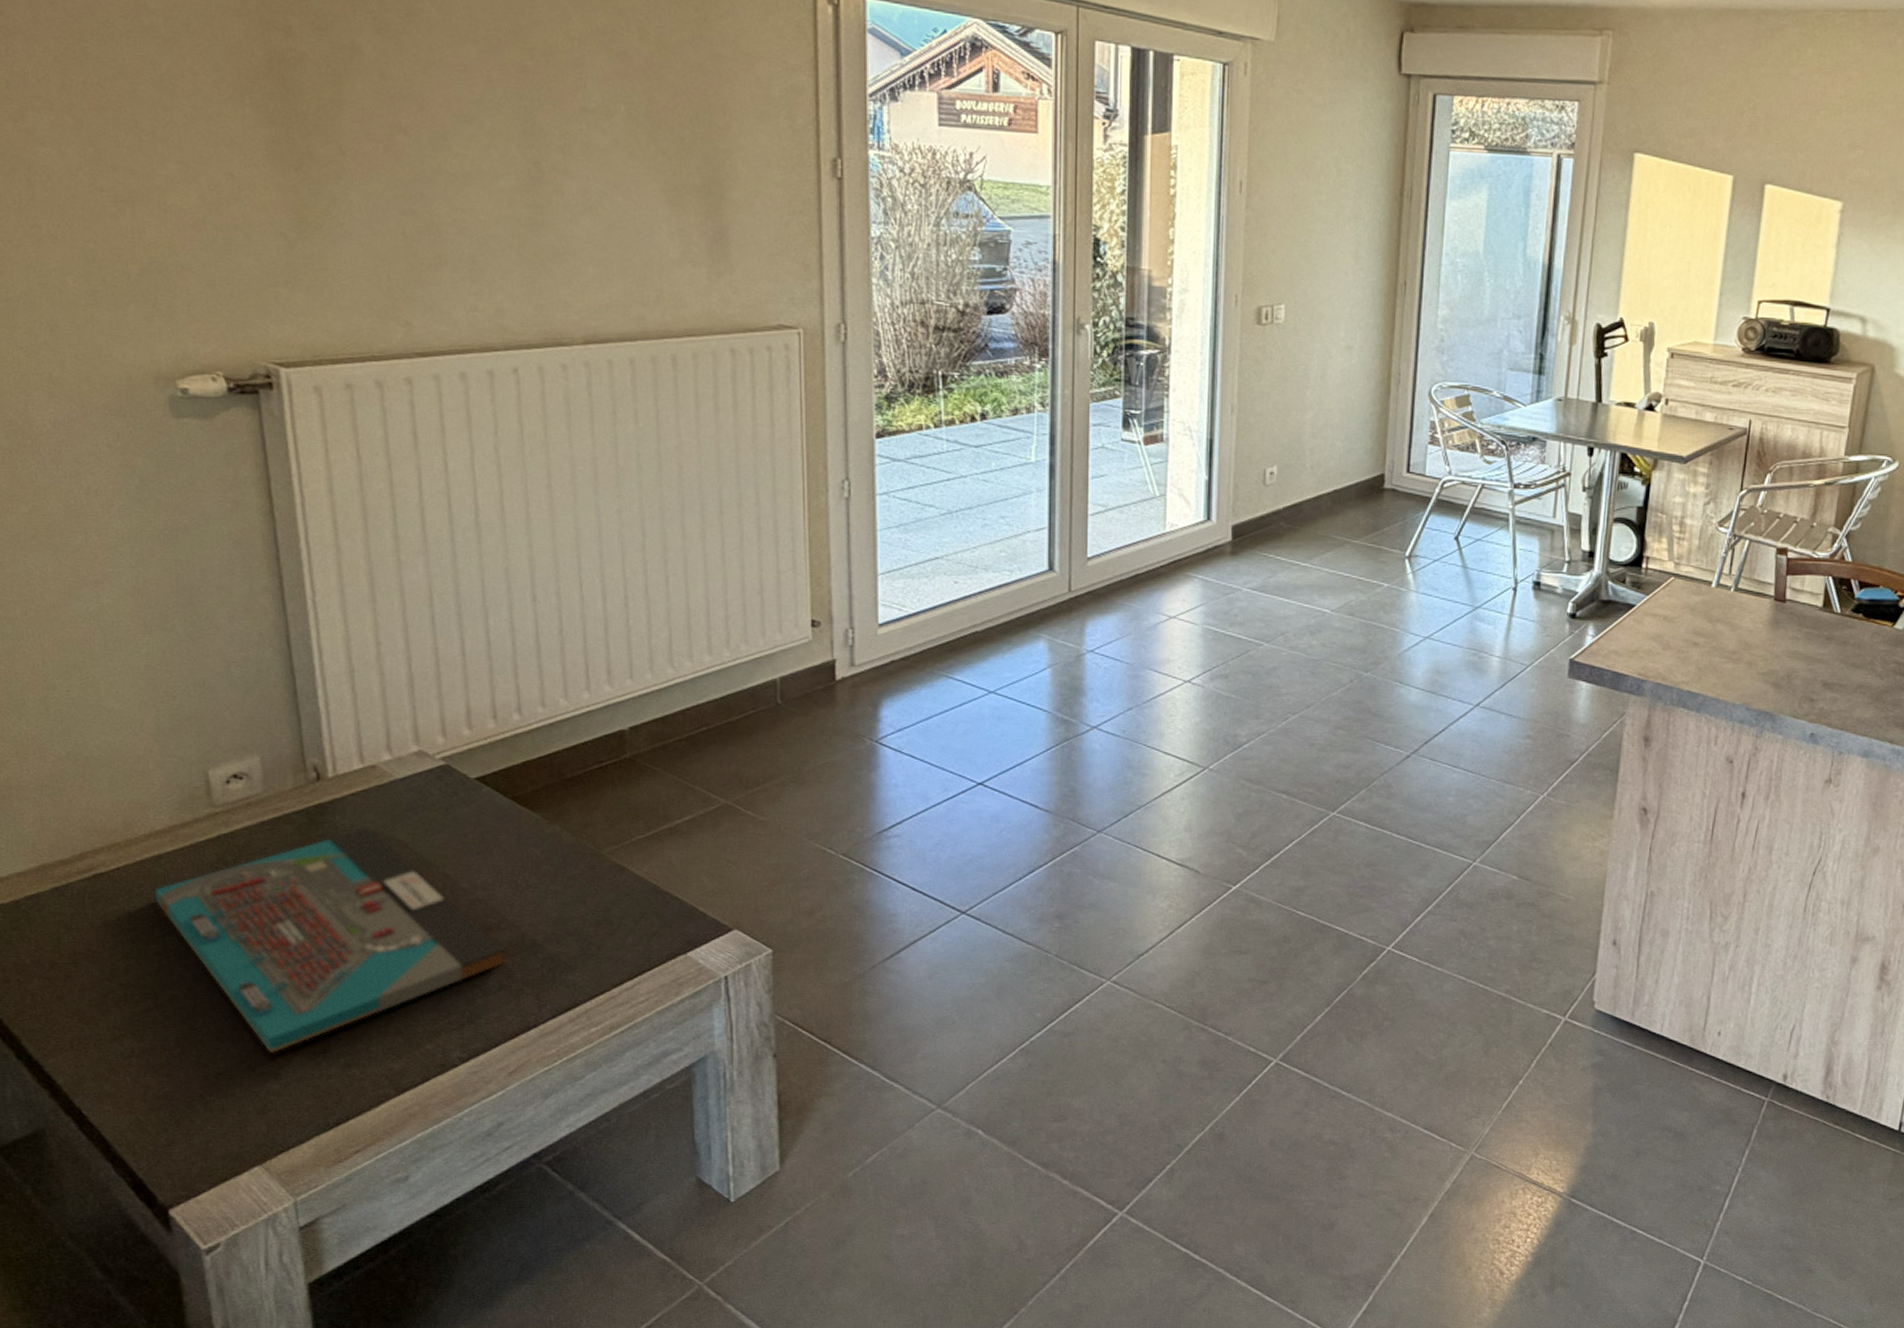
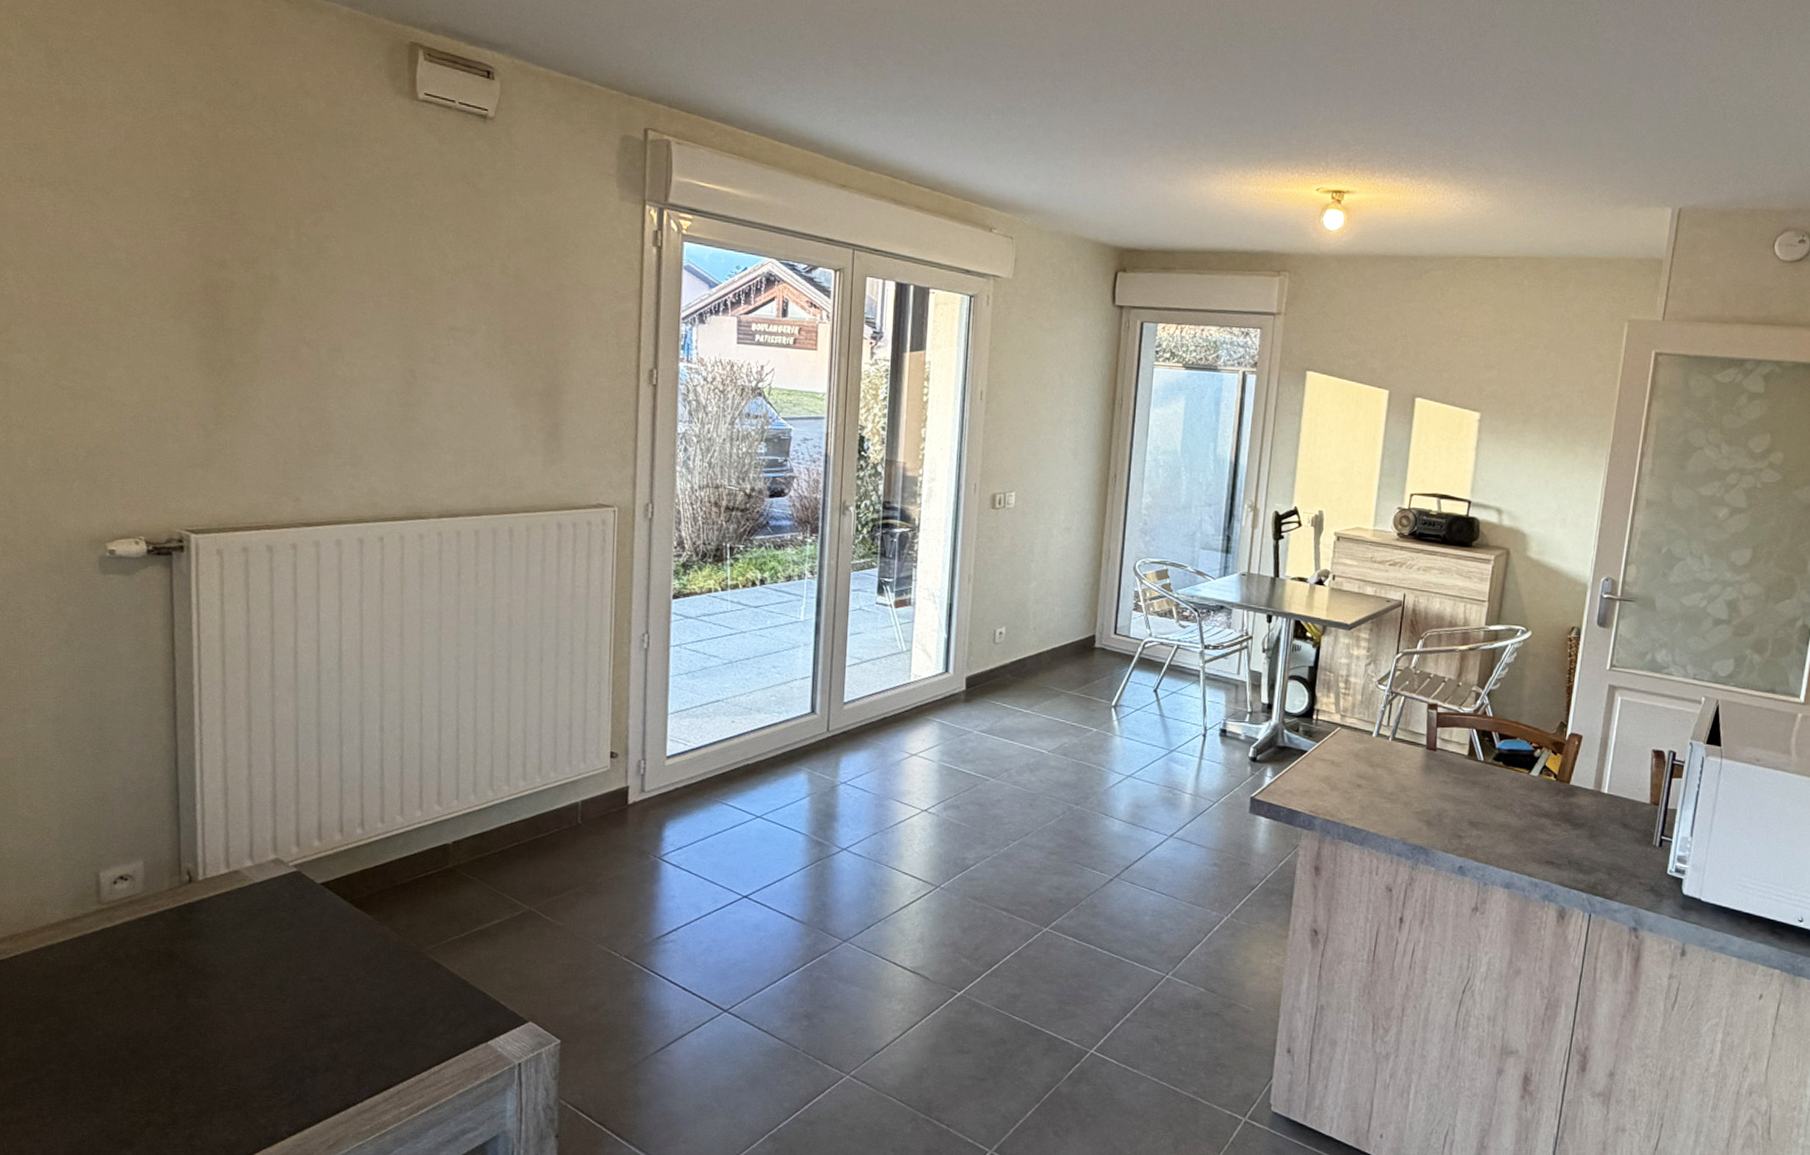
board game: present [155,827,505,1053] -> none [45,924,333,1123]

